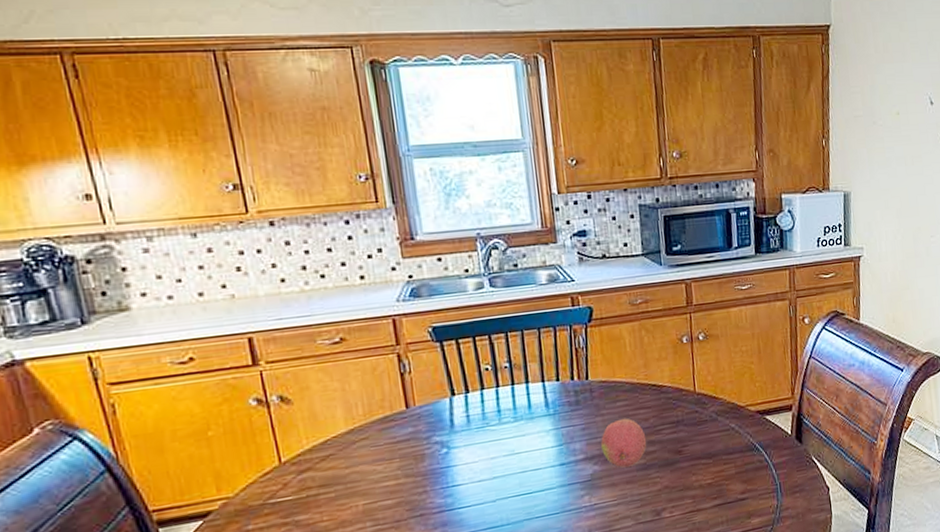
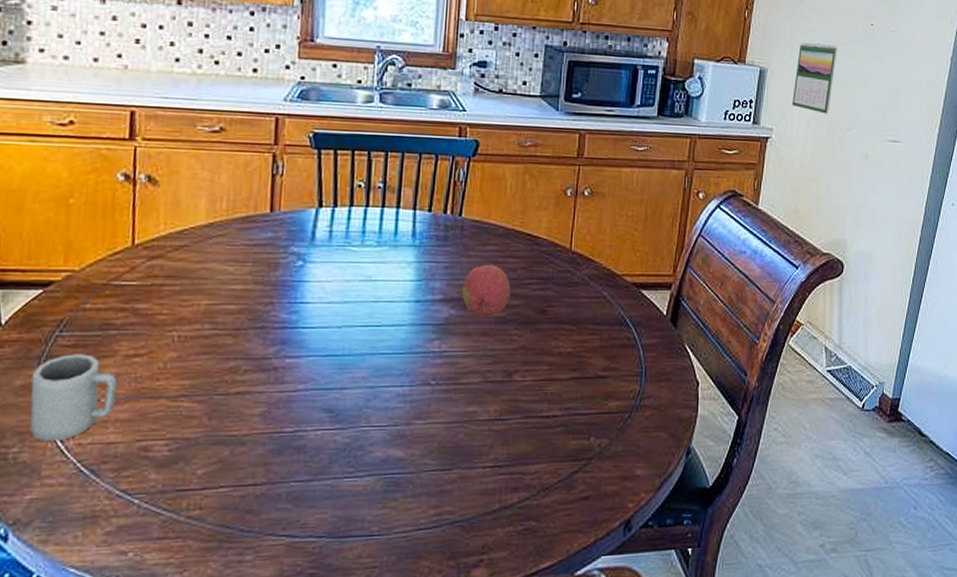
calendar: none [877,159,913,226] -> present [792,43,837,114]

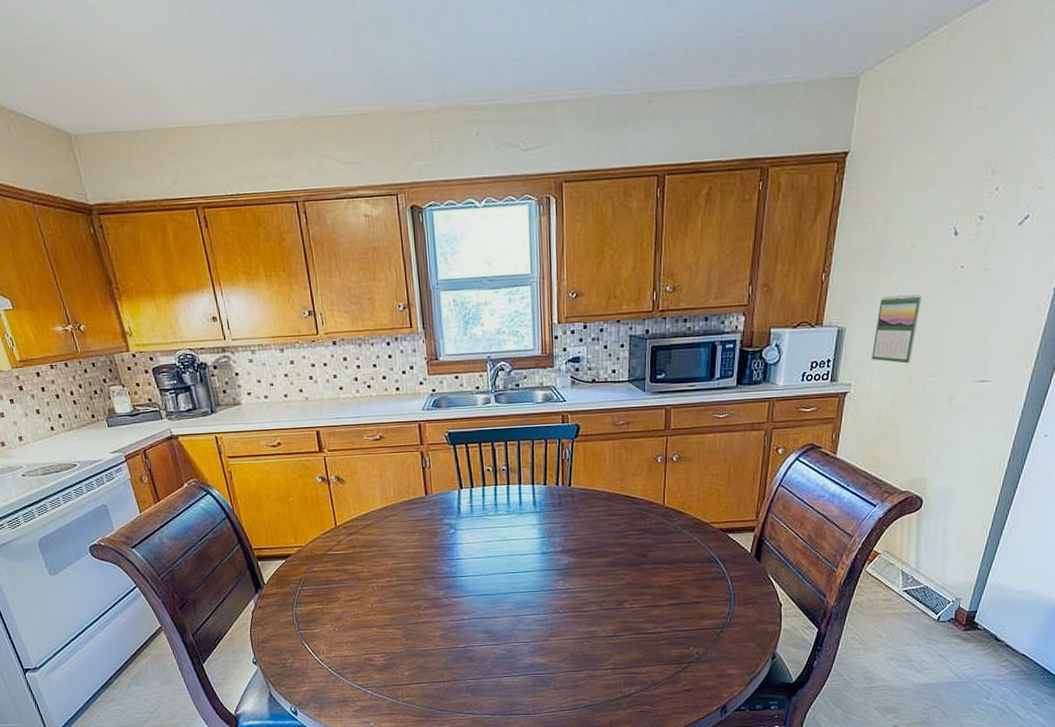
cup: present [29,354,118,443] -> none [290,600,345,656]
fruit: present [462,264,511,317] -> none [577,521,616,562]

